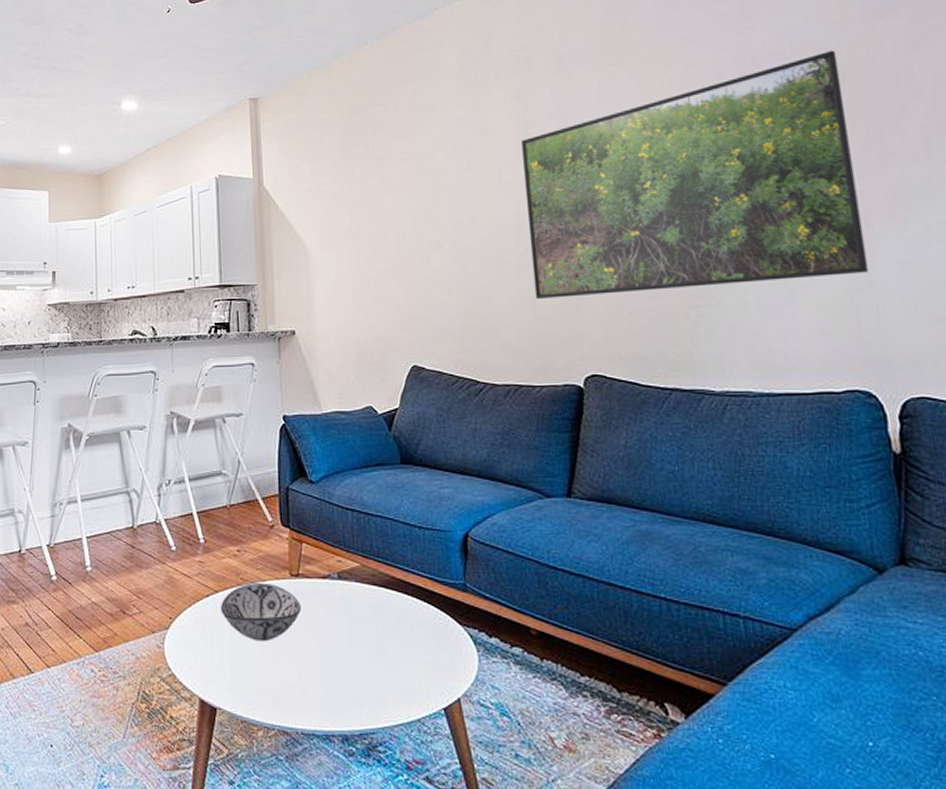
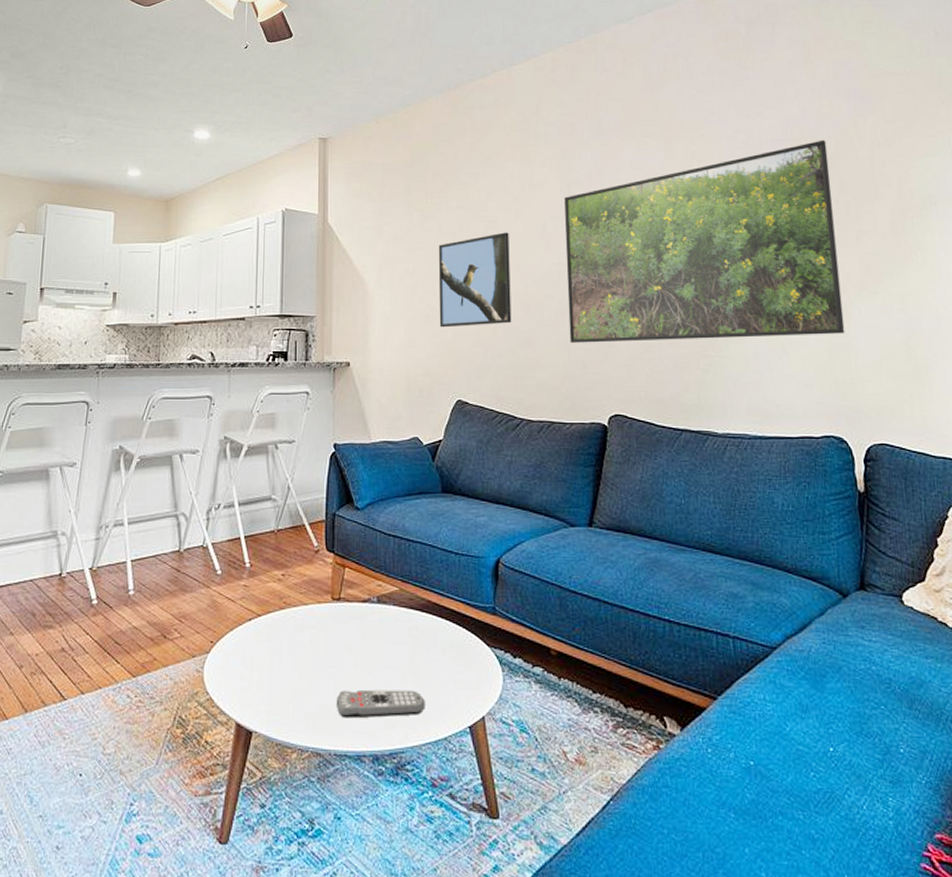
decorative bowl: present [220,582,301,642] -> none [261,606,340,665]
remote control: none [300,667,395,698] -> present [336,689,425,719]
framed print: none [382,183,469,290] -> present [438,232,512,328]

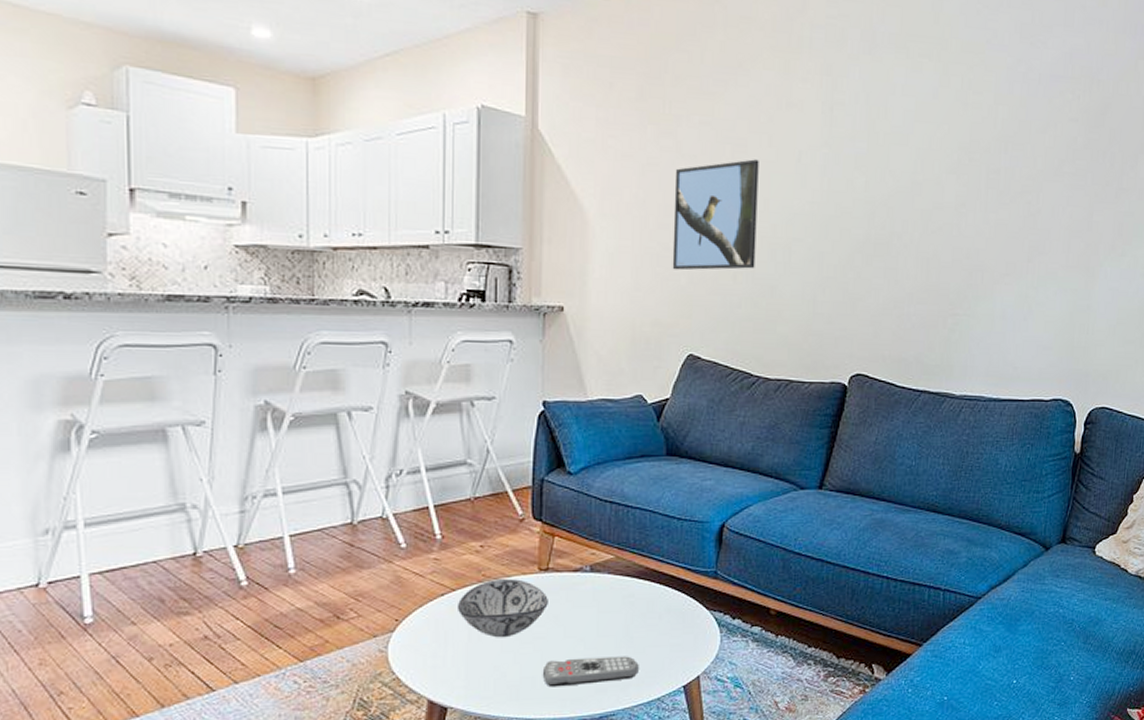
decorative bowl: none [261,606,340,665] -> present [456,578,548,638]
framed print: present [564,140,845,343] -> none [816,81,1105,297]

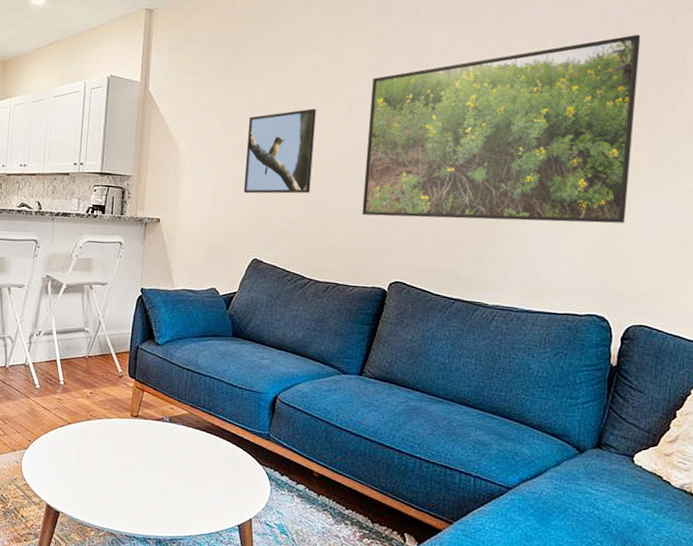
decorative bowl: present [456,578,548,638] -> none [71,419,137,465]
remote control: present [542,656,639,688] -> none [129,487,203,513]
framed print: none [816,81,1105,297] -> present [362,34,641,224]

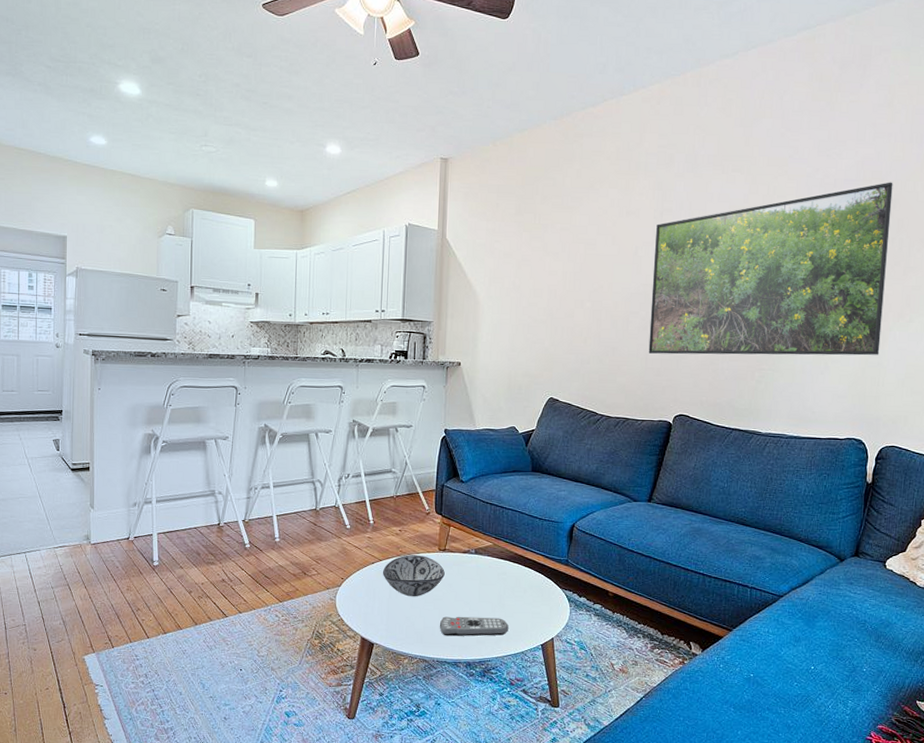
decorative bowl: none [71,419,137,465] -> present [382,554,445,597]
remote control: none [129,487,203,513] -> present [439,616,509,637]
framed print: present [243,108,316,194] -> none [539,254,605,336]

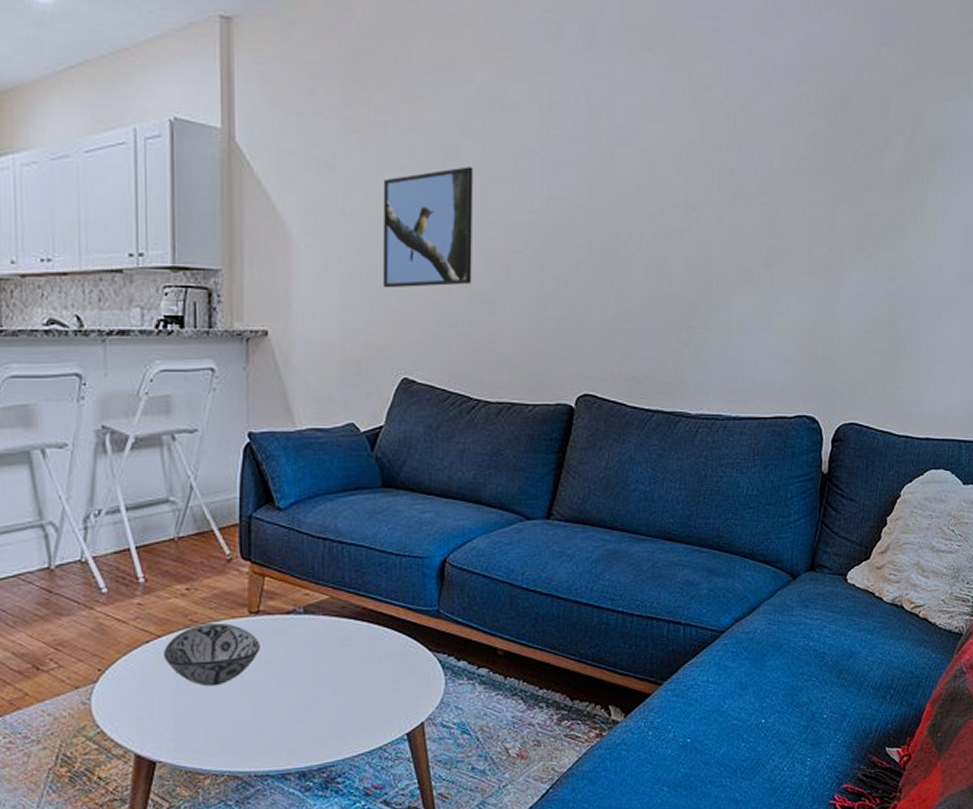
remote control: present [439,616,509,637] -> none [255,702,359,738]
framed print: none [539,254,605,336] -> present [382,166,473,288]
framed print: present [648,182,893,356] -> none [538,70,845,310]

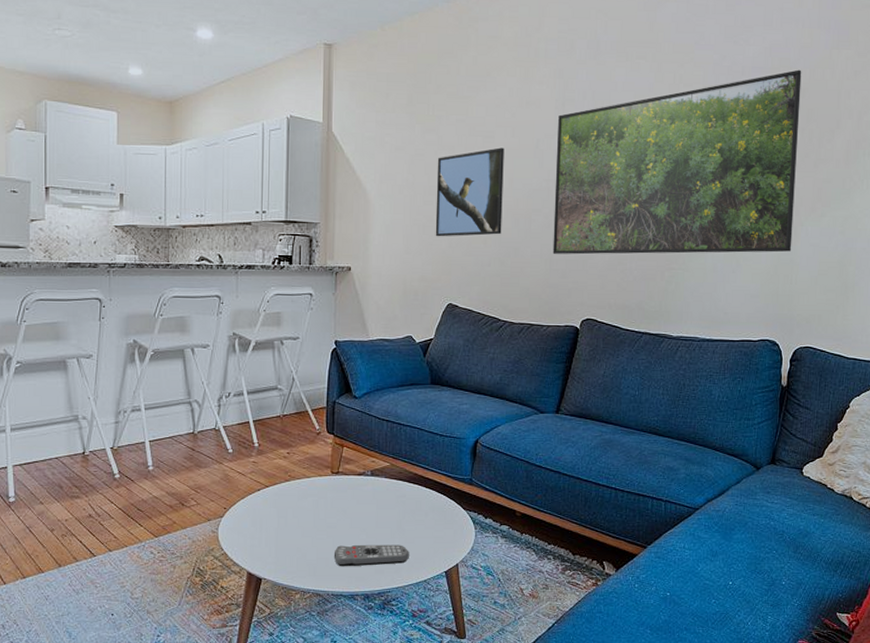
decorative bowl: present [163,622,260,687] -> none [269,478,338,526]
remote control: none [255,702,359,738] -> present [333,544,409,567]
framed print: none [538,70,845,310] -> present [552,69,802,255]

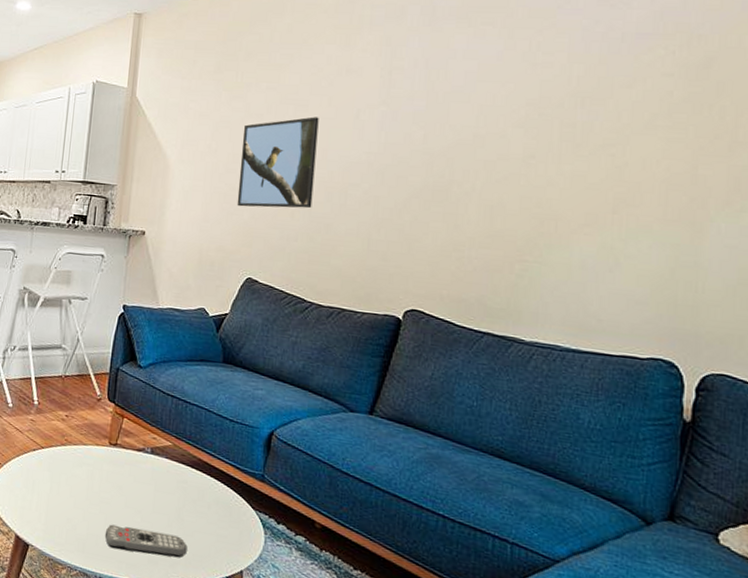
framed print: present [552,69,802,255] -> none [371,36,708,252]

